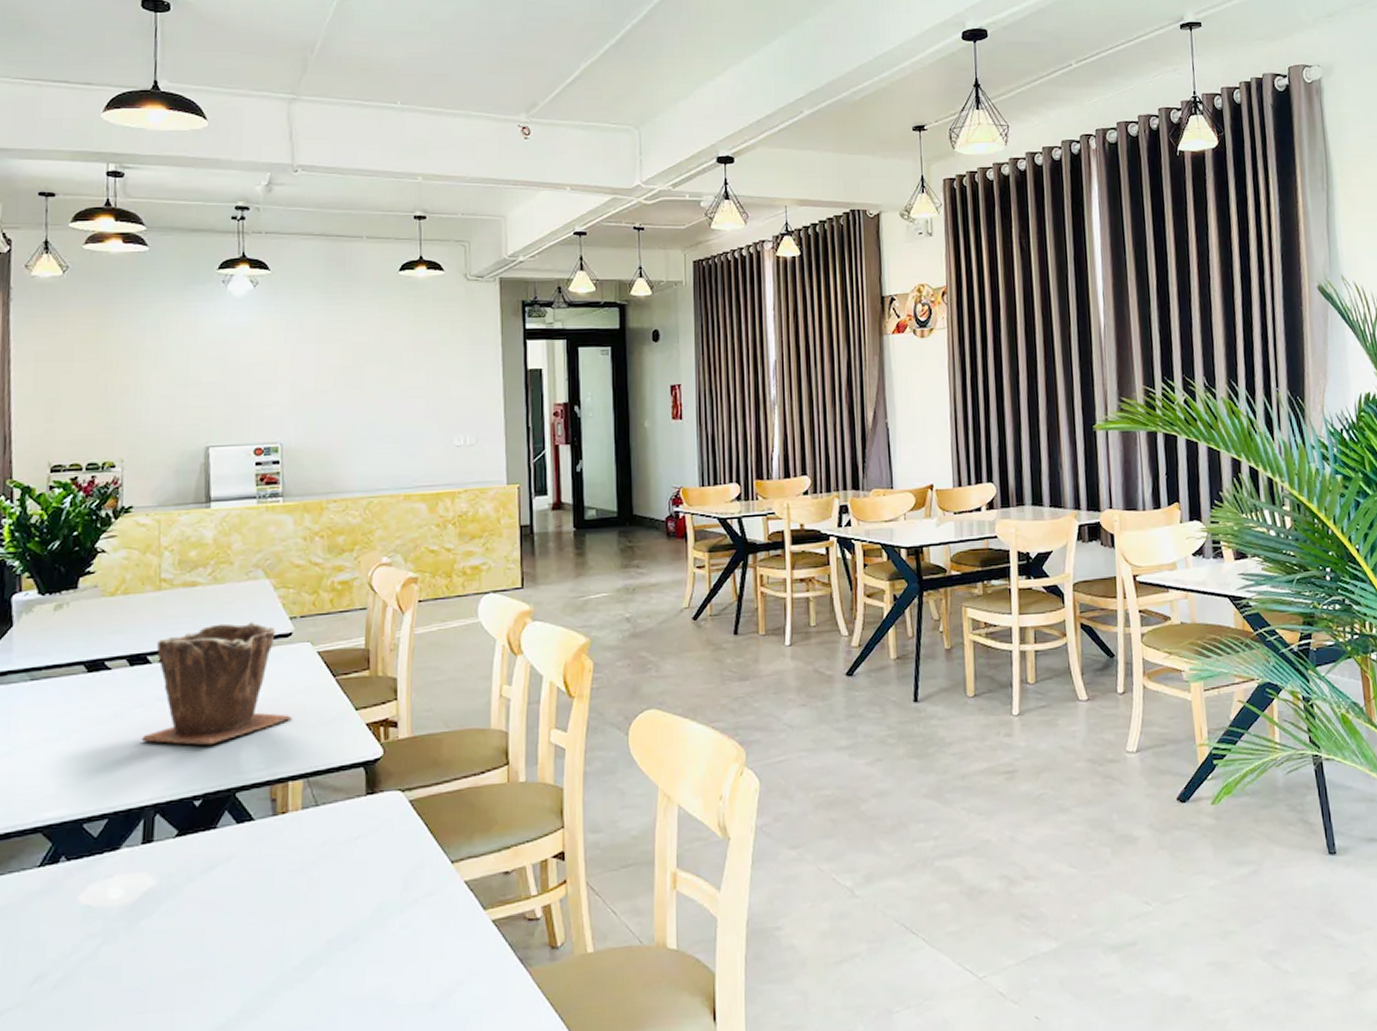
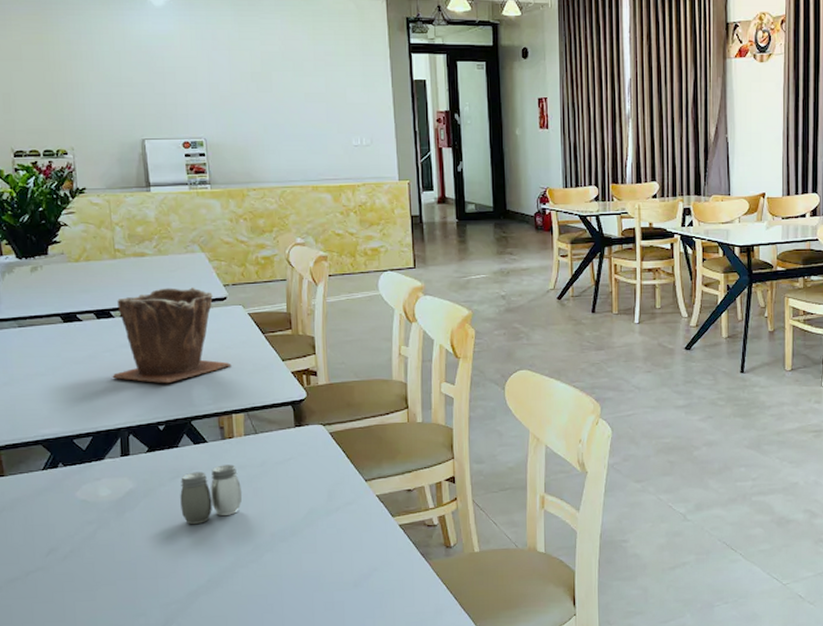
salt and pepper shaker: none [212,848,294,932] -> present [180,464,243,524]

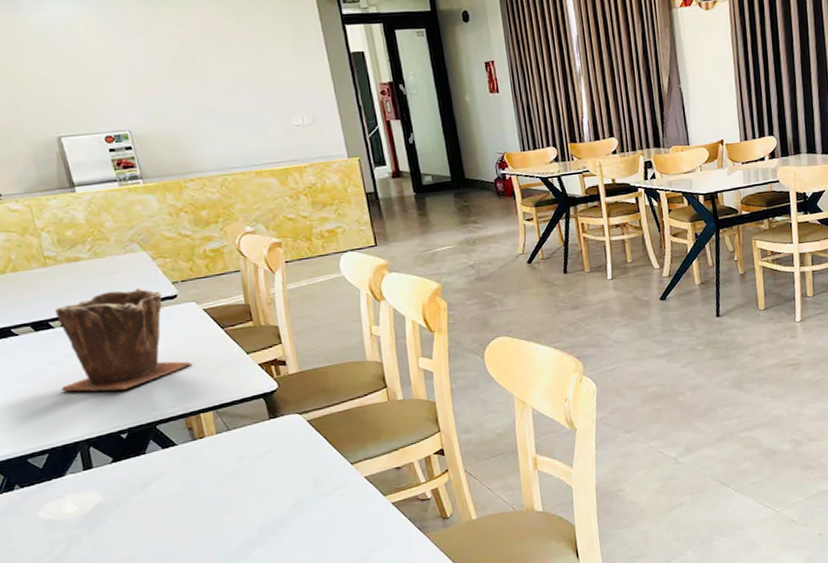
salt and pepper shaker: present [180,464,243,524] -> none [153,464,223,530]

